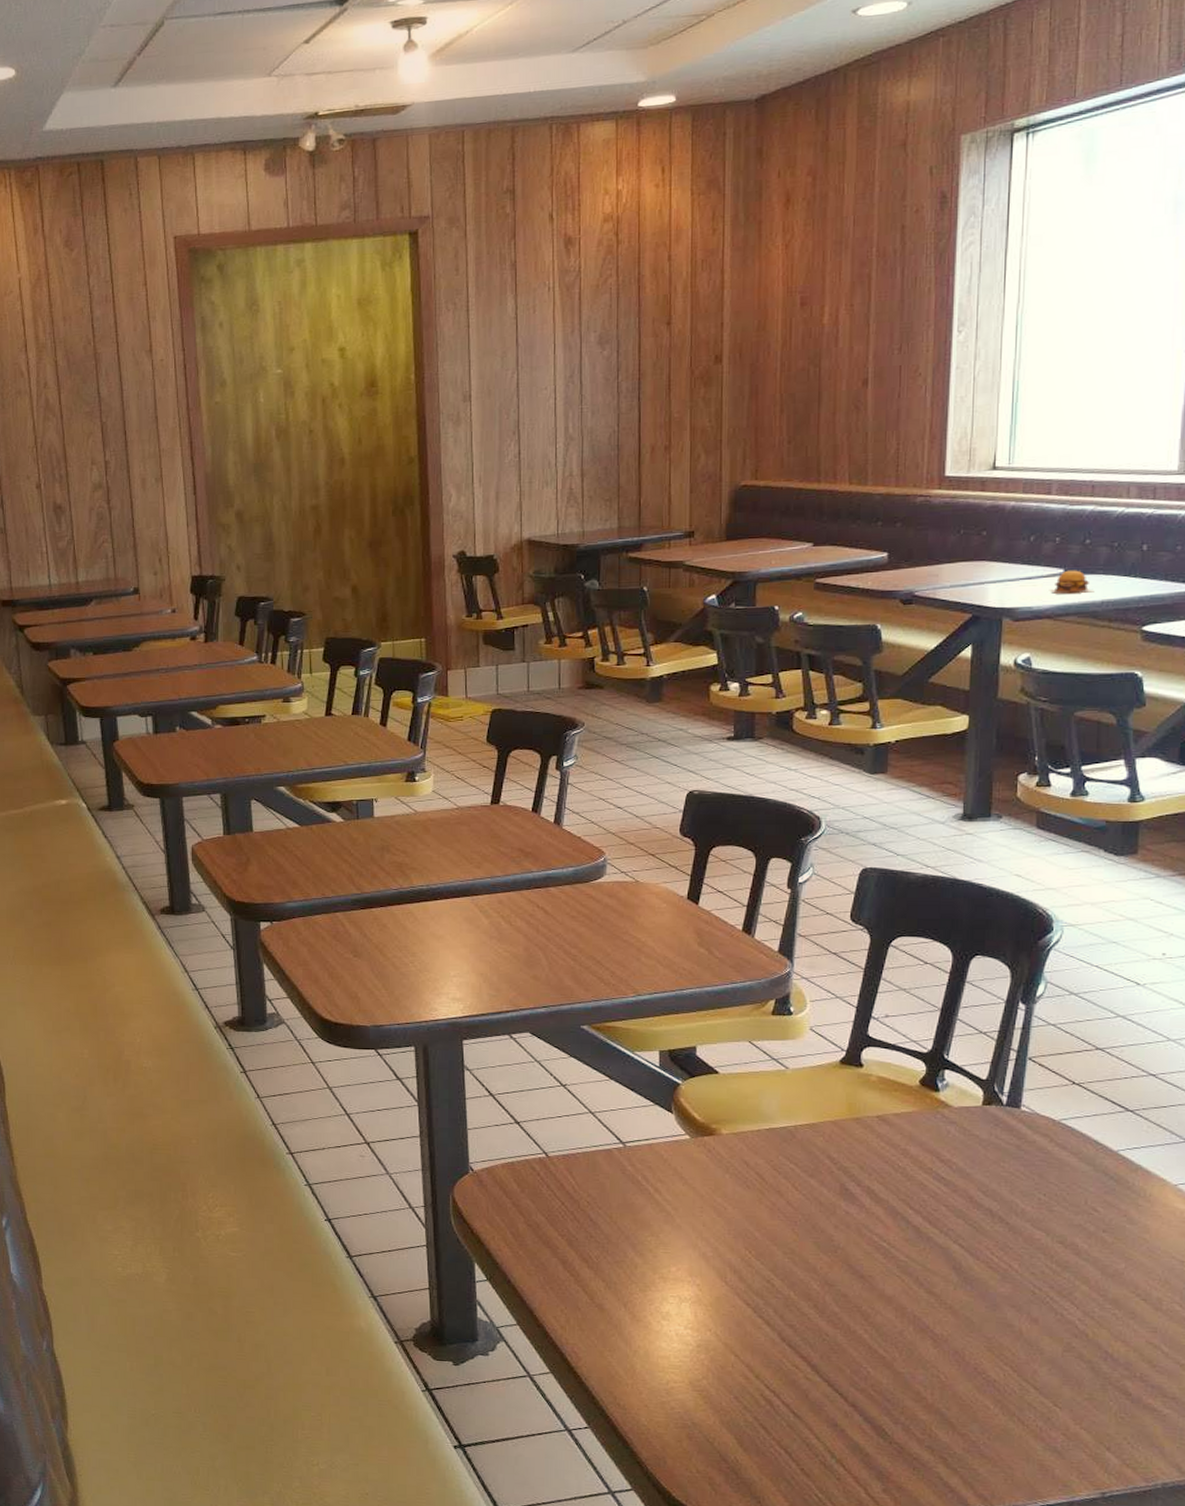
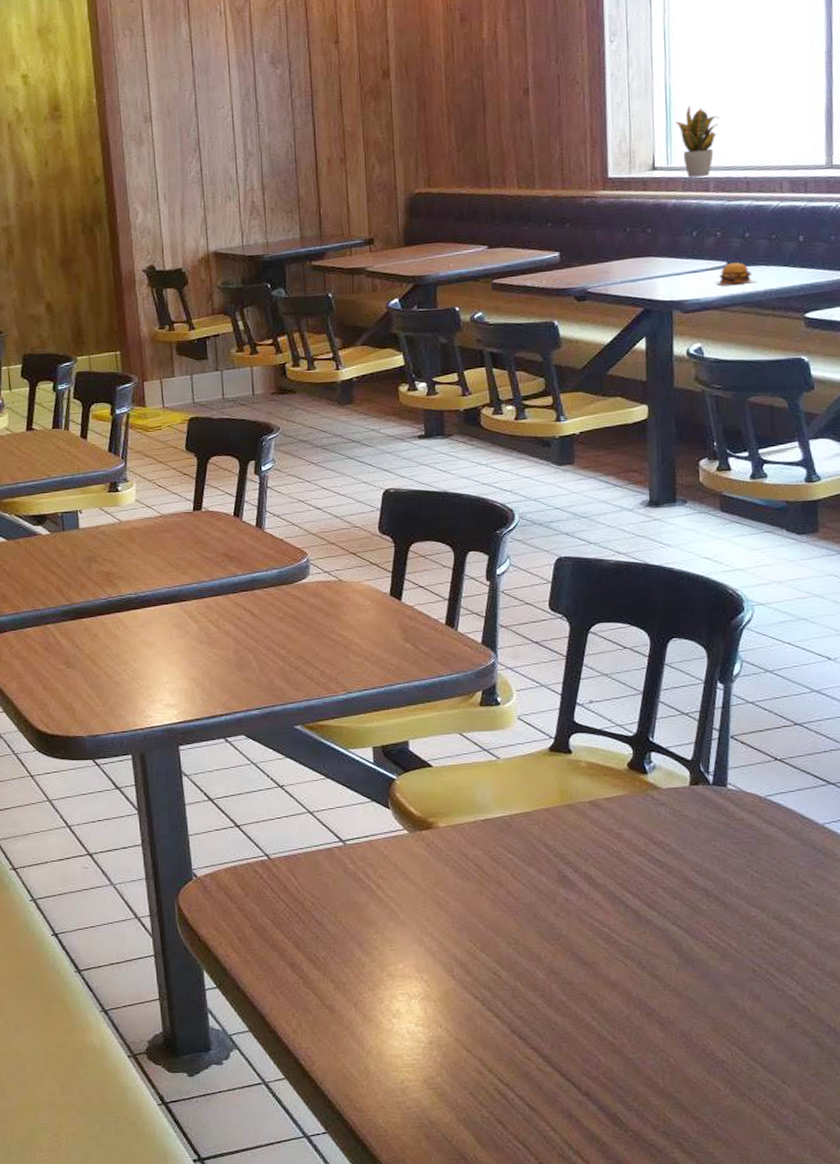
potted plant: none [1022,403,1069,480] -> present [676,106,720,178]

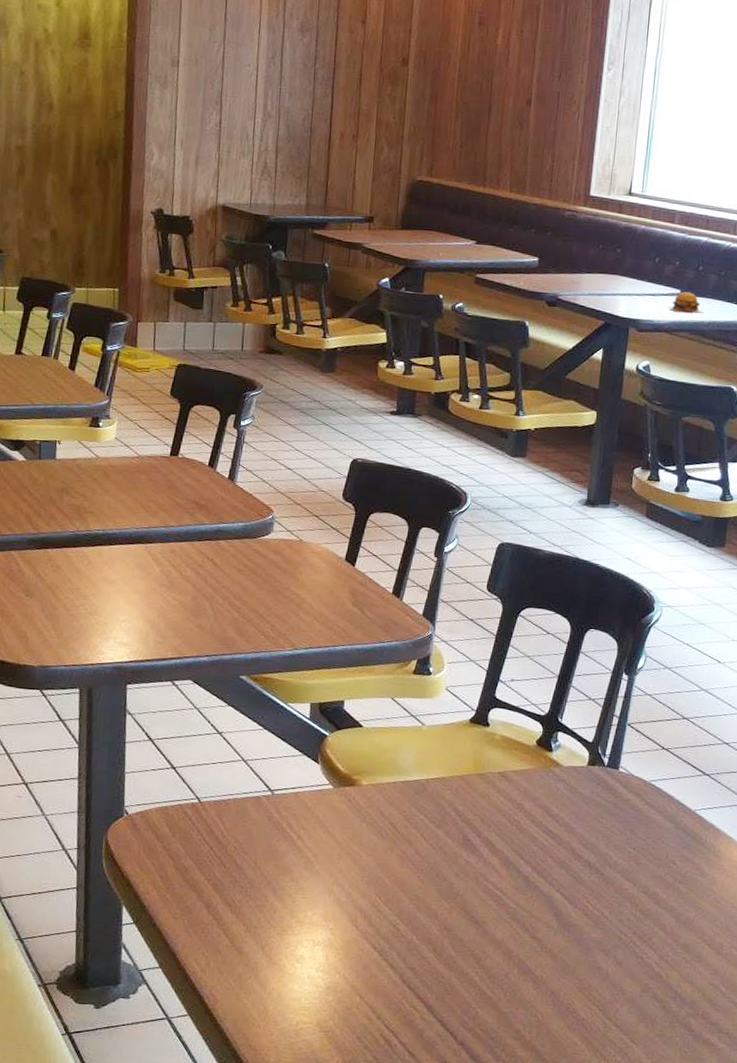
potted plant: present [676,106,720,178] -> none [654,141,692,209]

